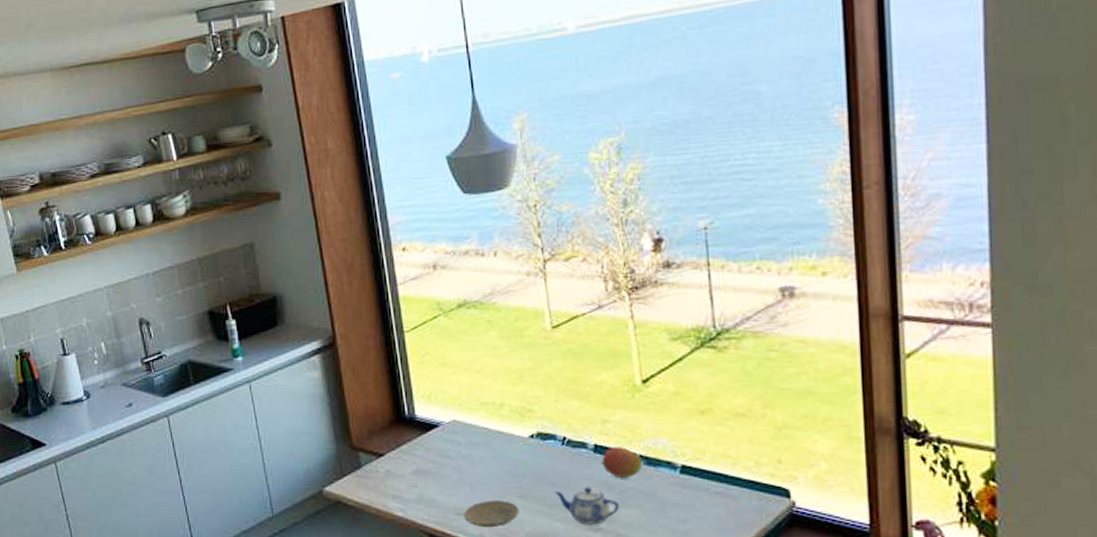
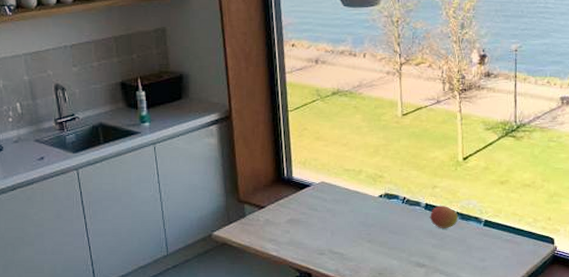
plate: present [464,501,519,528] -> none [324,244,367,264]
teapot: present [554,487,619,525] -> none [394,234,439,262]

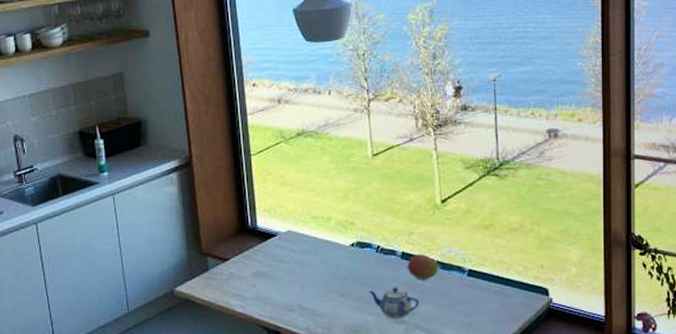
teapot: none [394,234,439,262] -> present [368,287,419,318]

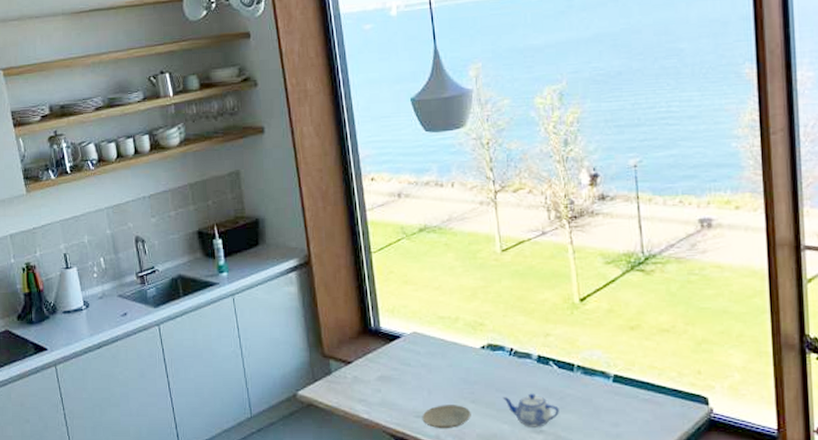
plate: none [294,298,340,321] -> present [422,405,471,429]
fruit: present [407,254,439,279] -> none [544,358,581,385]

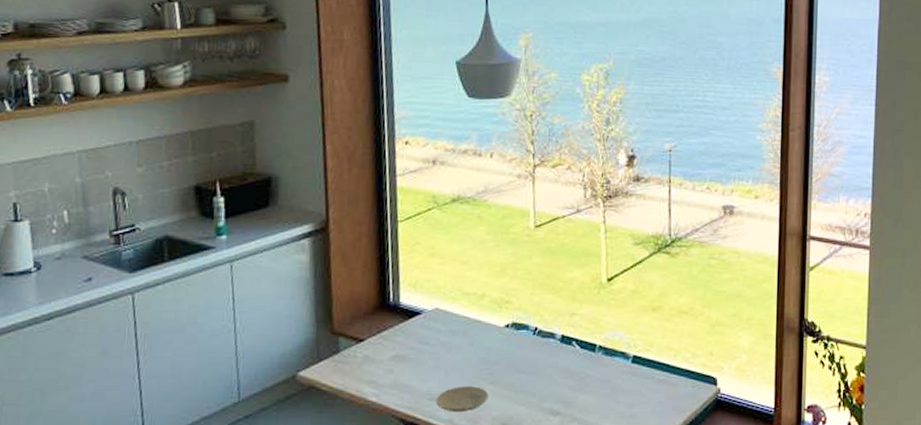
teapot: present [502,393,559,427] -> none [522,374,578,409]

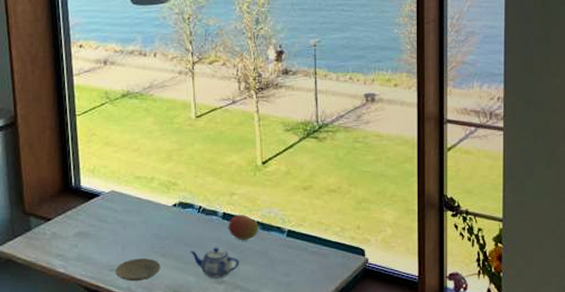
teapot: none [522,374,578,409] -> present [190,247,239,278]
fruit: none [566,338,602,366] -> present [228,215,259,240]

